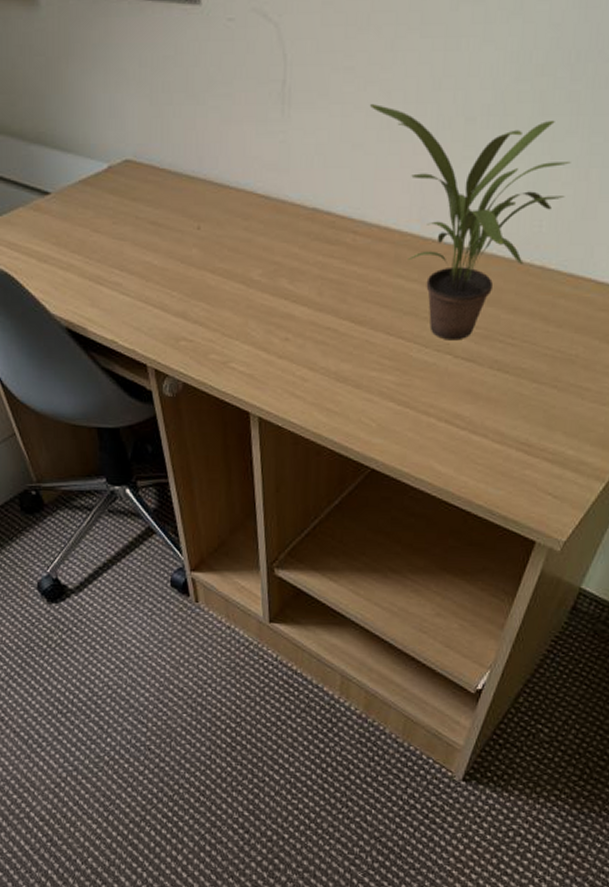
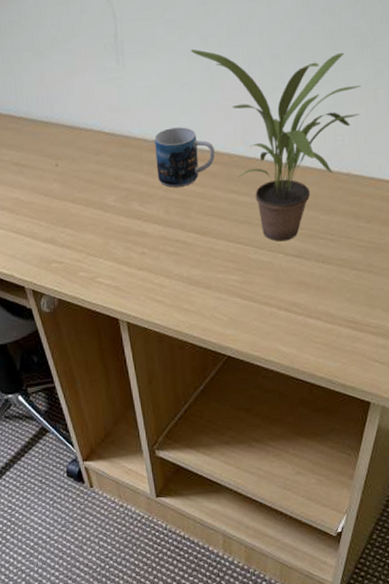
mug: none [313,195,385,265] -> present [154,127,216,187]

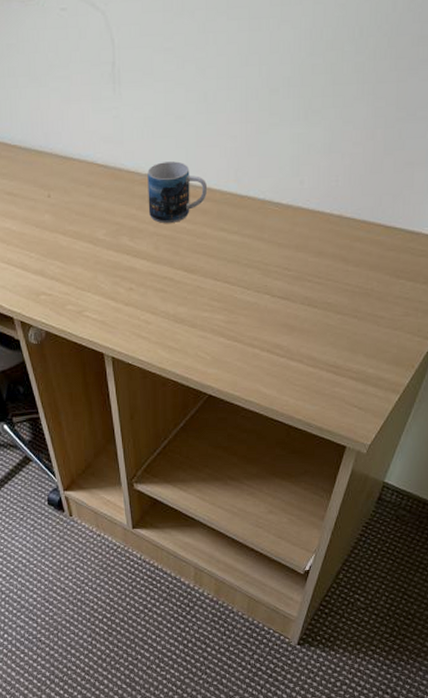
potted plant: present [191,49,361,242] -> none [189,81,359,283]

